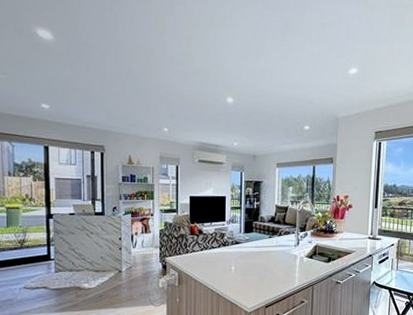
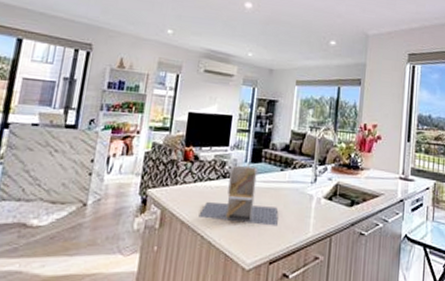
architectural model: none [207,234,270,280] -> present [198,164,279,227]

